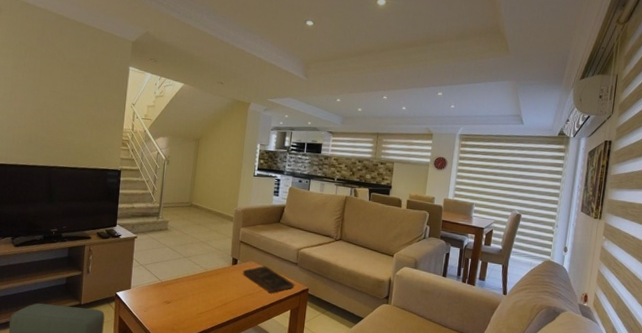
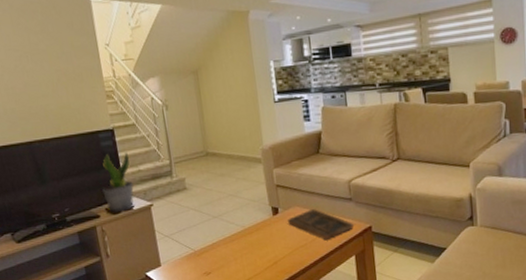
potted plant: none [98,189,128,238] -> present [102,151,134,213]

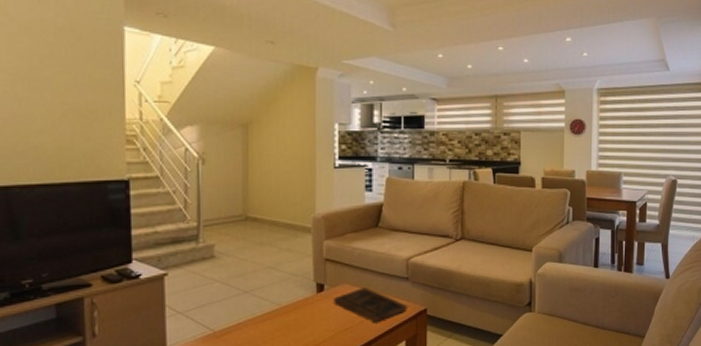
potted plant: present [102,151,134,213] -> none [101,207,146,282]

